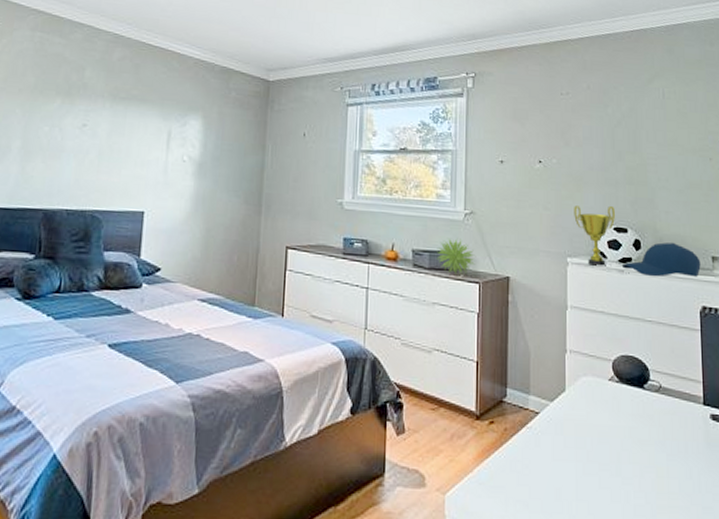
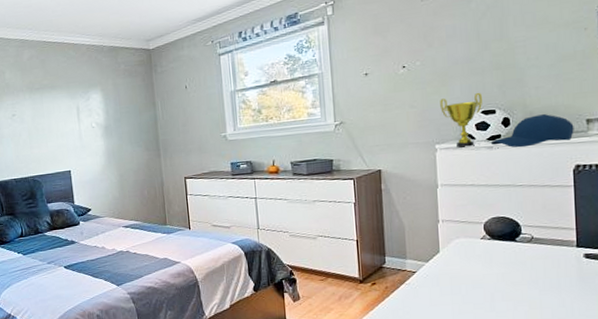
plant: present [436,238,476,276] -> none [312,146,349,177]

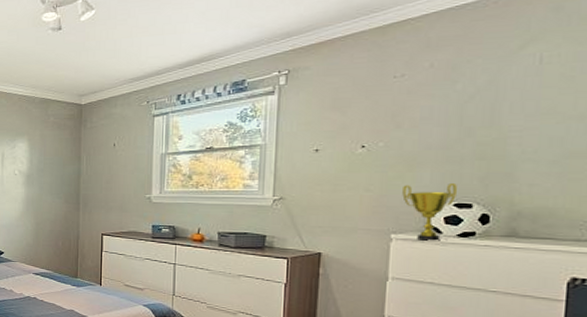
baseball cap: present [490,114,574,148] -> none [460,216,575,250]

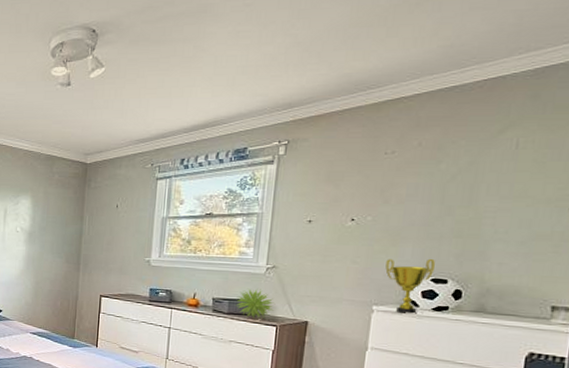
plant: none [243,221,285,253] -> present [235,288,276,320]

